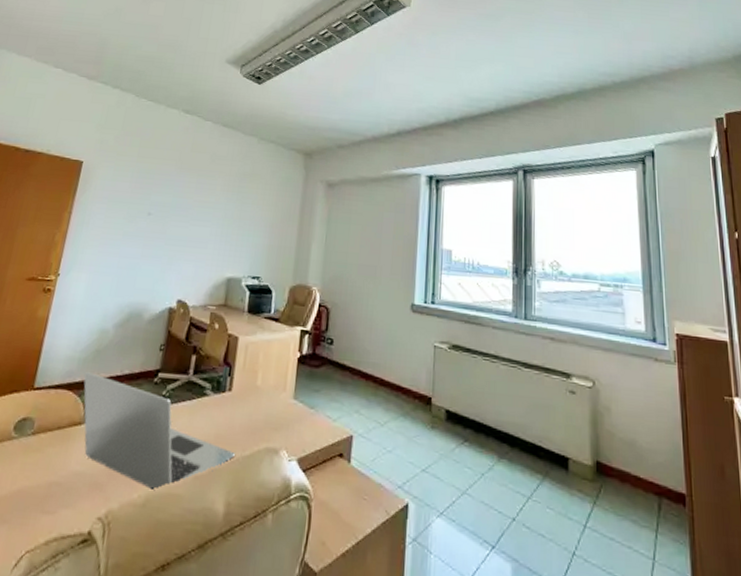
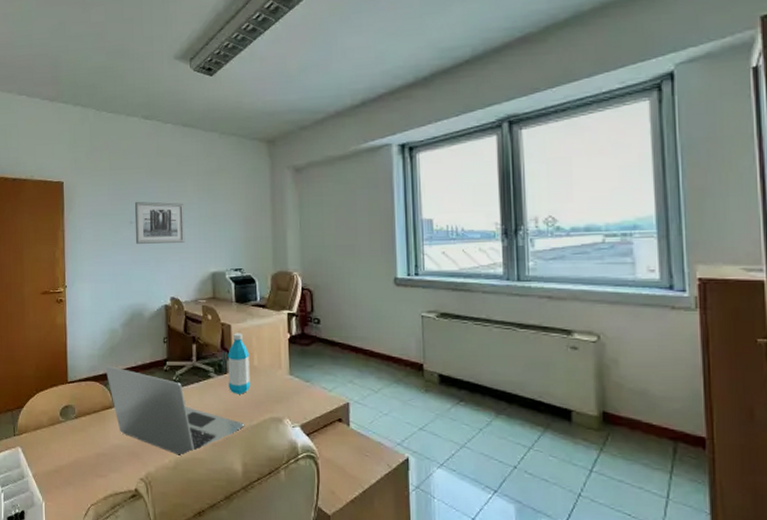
wall art: none [149,192,210,242] -> present [134,201,185,244]
water bottle: none [224,346,254,418] -> present [228,333,250,394]

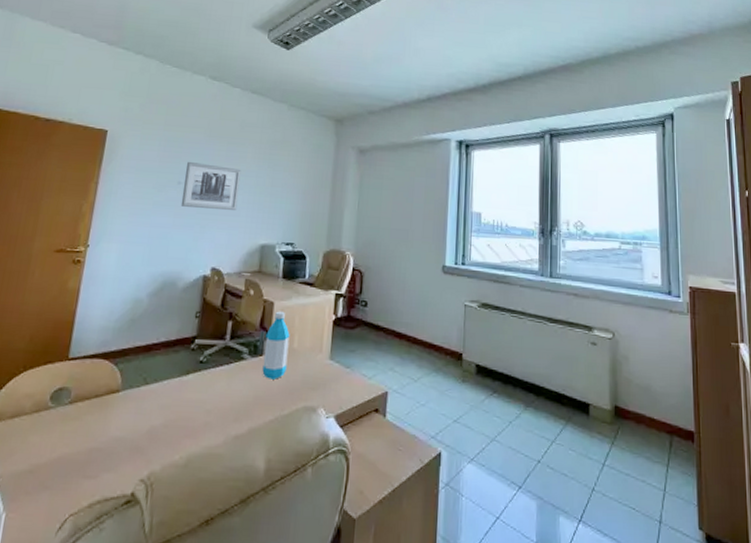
laptop: present [105,365,245,457] -> none [119,340,275,452]

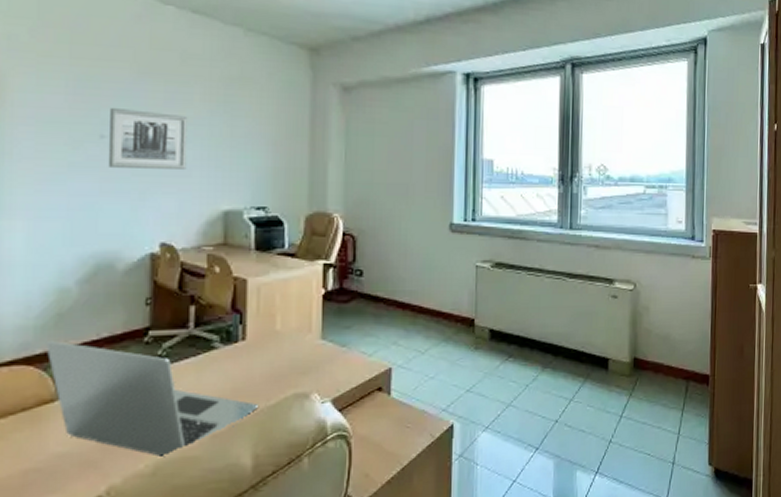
laptop: none [119,340,275,452] -> present [45,339,260,458]
water bottle: present [262,311,290,380] -> none [239,289,270,368]

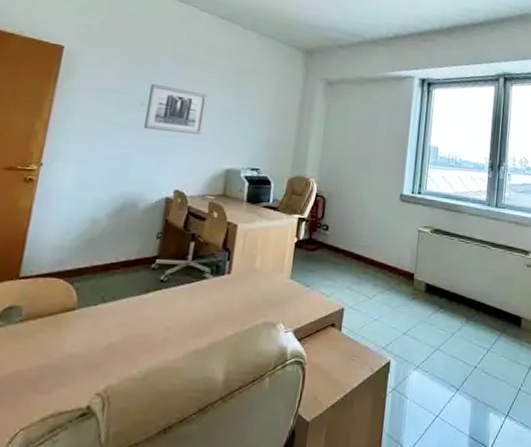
laptop: present [45,339,260,458] -> none [75,259,235,366]

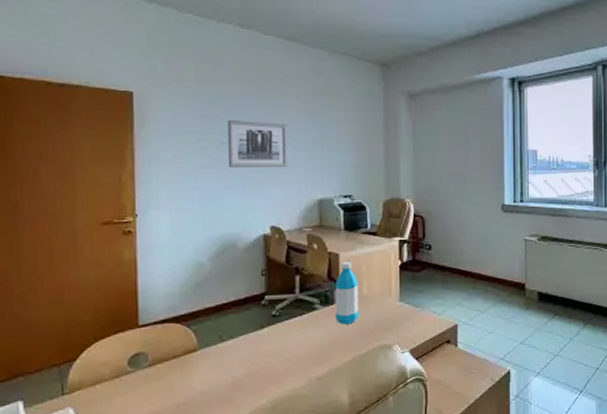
water bottle: none [223,233,253,297] -> present [335,261,359,325]

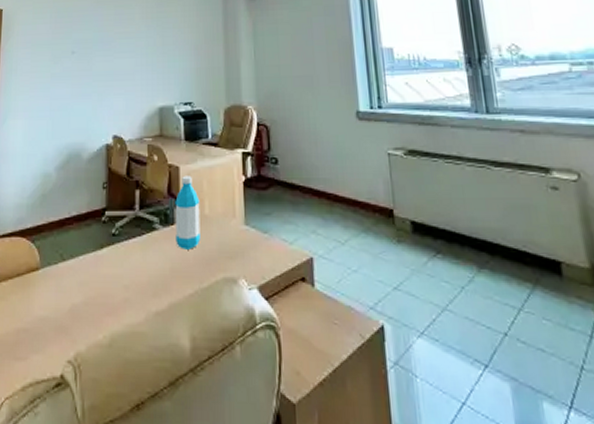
wall art: present [227,119,288,167] -> none [76,29,131,76]

